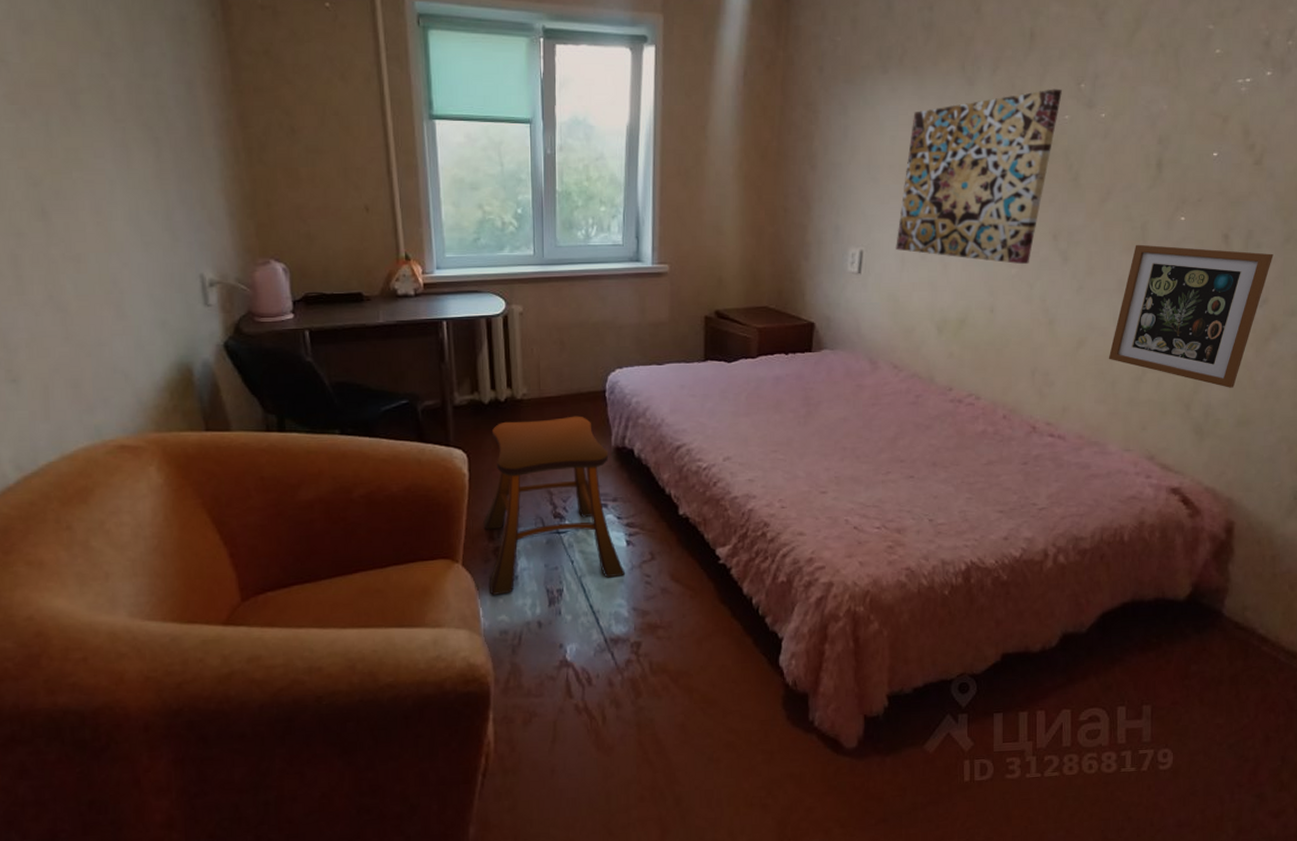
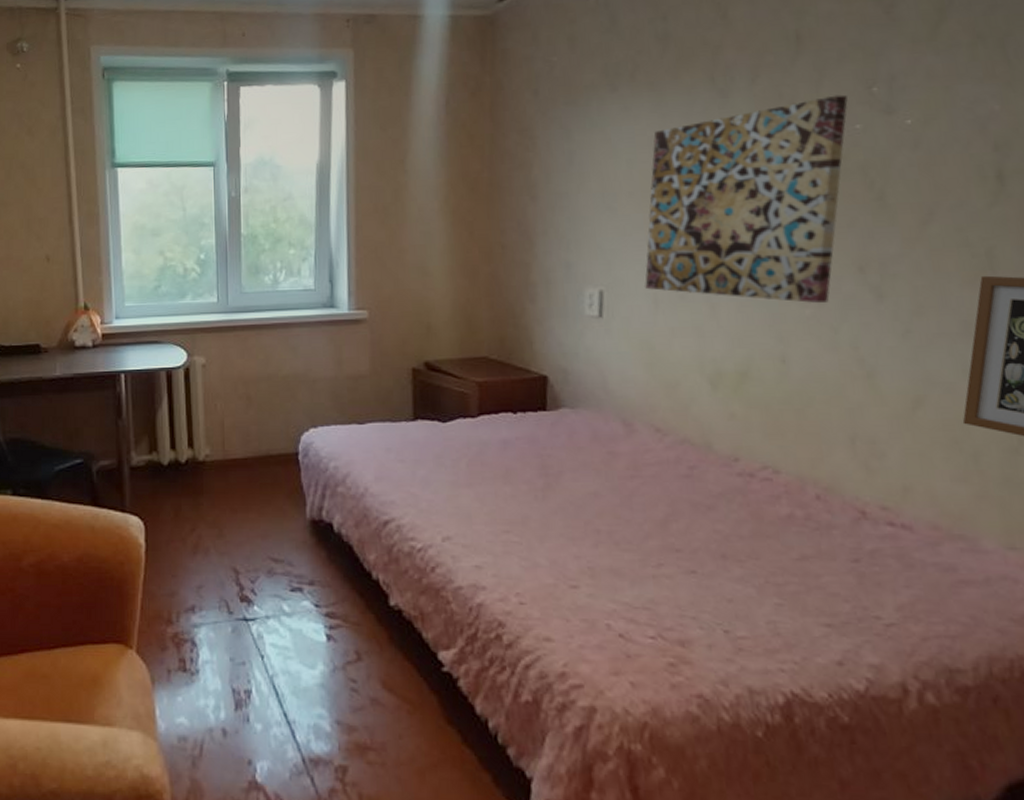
stool: present [483,416,625,595] -> none [160,481,325,692]

